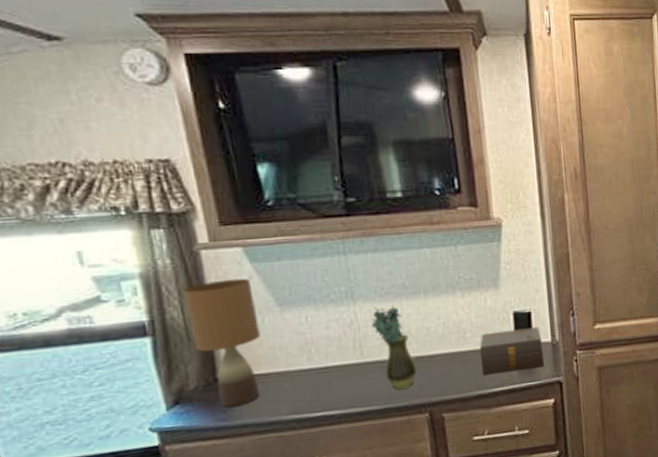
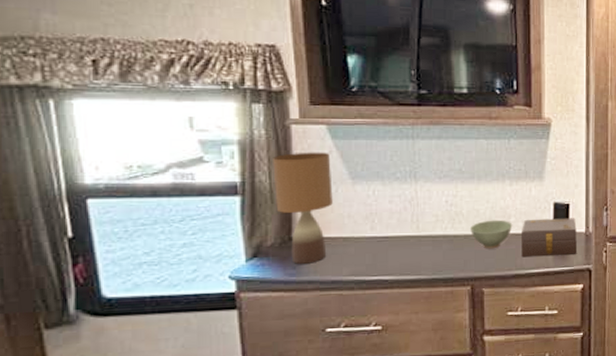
vase: present [371,305,417,390] -> none [429,187,464,263]
bowl: none [420,336,470,370] -> present [469,220,513,249]

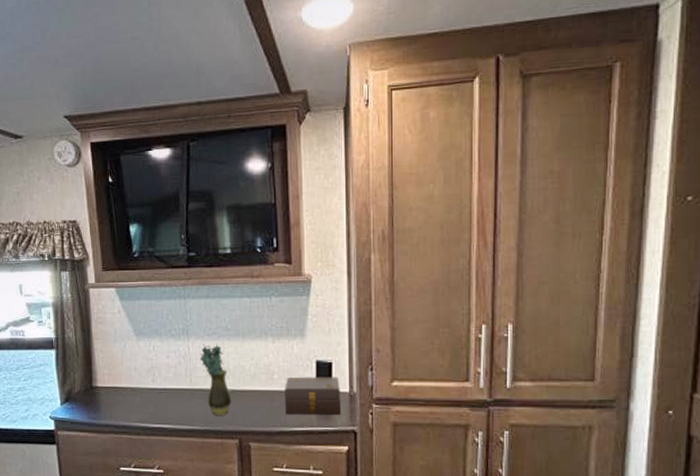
table lamp: present [273,152,333,264] -> none [77,312,122,409]
vase: none [429,187,464,263] -> present [200,344,232,416]
bowl: present [469,220,513,249] -> none [236,376,276,405]

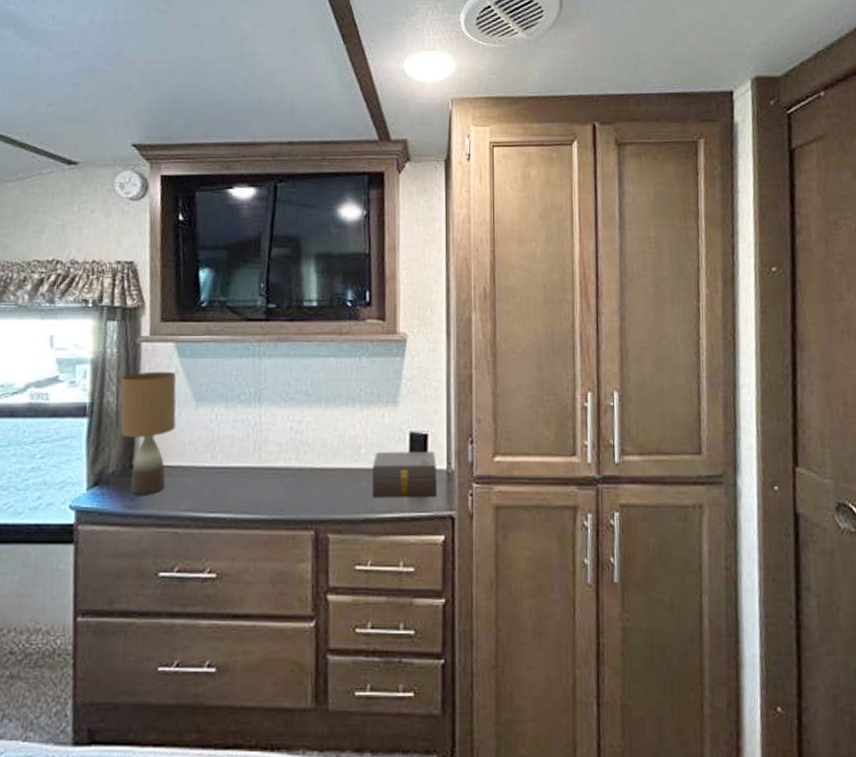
table lamp: none [77,312,122,409] -> present [120,371,177,495]
vase: present [200,344,232,416] -> none [273,412,309,501]

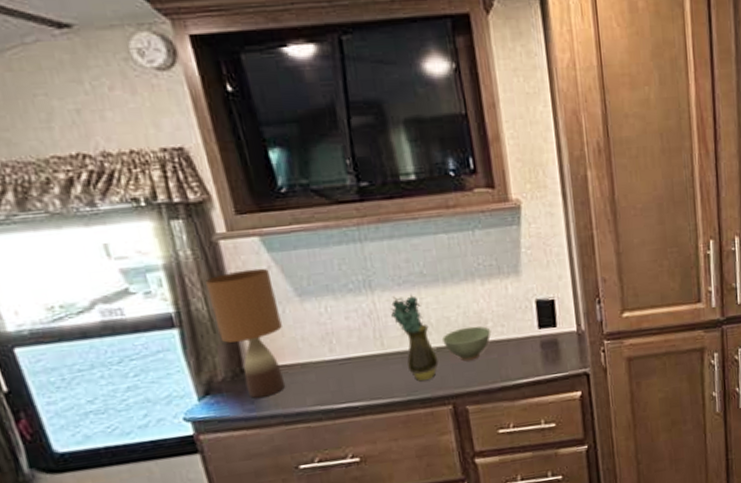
vase: none [273,412,309,501] -> present [390,294,439,381]
bowl: none [315,451,363,486] -> present [441,326,491,361]
jewelry box: present [372,451,436,498] -> none [502,315,569,367]

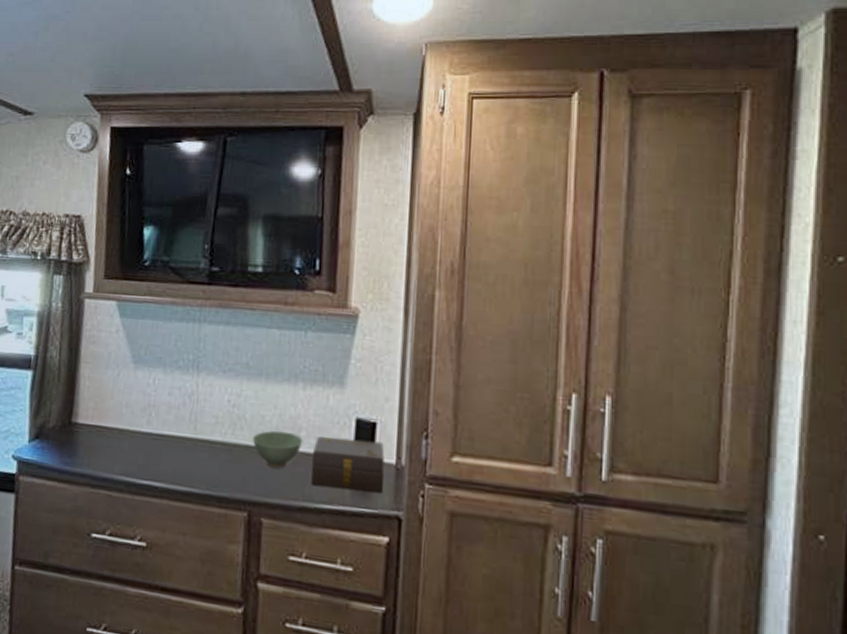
table lamp: present [205,268,286,398] -> none [61,329,117,454]
vase: present [390,294,439,381] -> none [210,382,244,478]
jewelry box: none [502,315,569,367] -> present [311,437,385,493]

